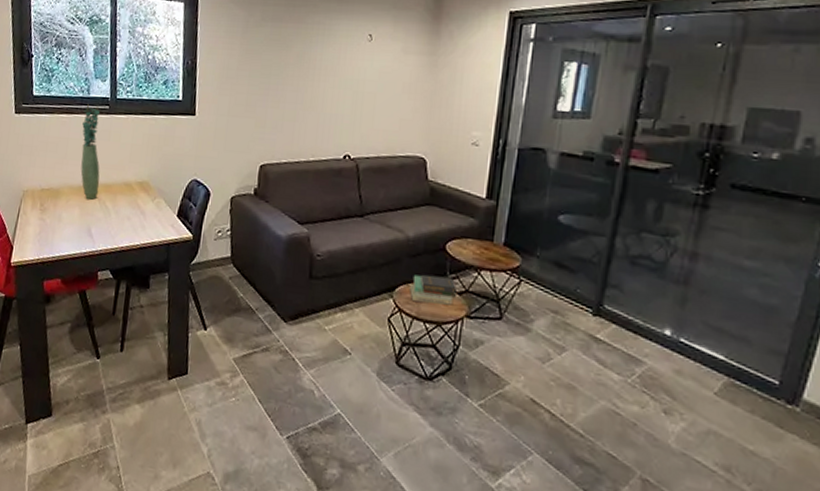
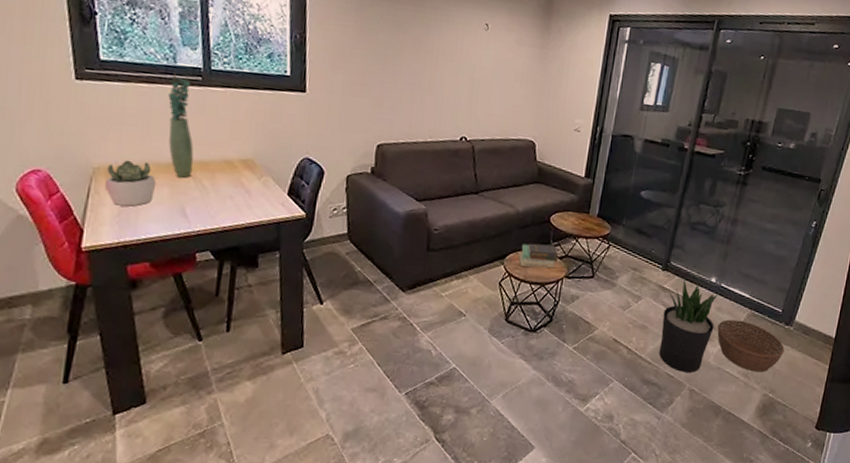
succulent plant: none [31,183,70,227] -> present [105,160,157,207]
planter: none [594,329,676,456] -> present [659,279,718,373]
basket: none [678,387,788,469] -> present [717,319,785,373]

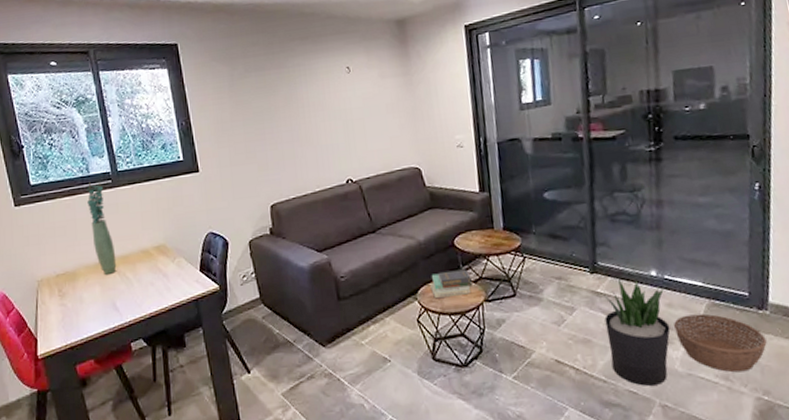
succulent plant: present [105,160,157,207] -> none [48,266,89,312]

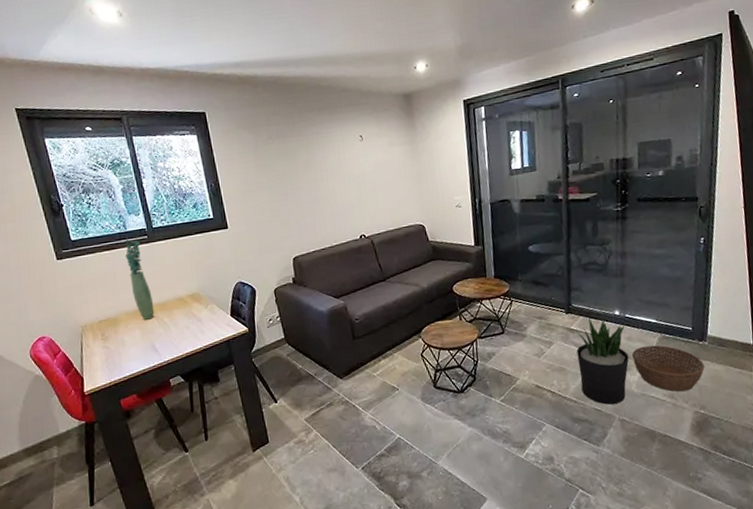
books: present [430,269,472,299] -> none [432,311,468,337]

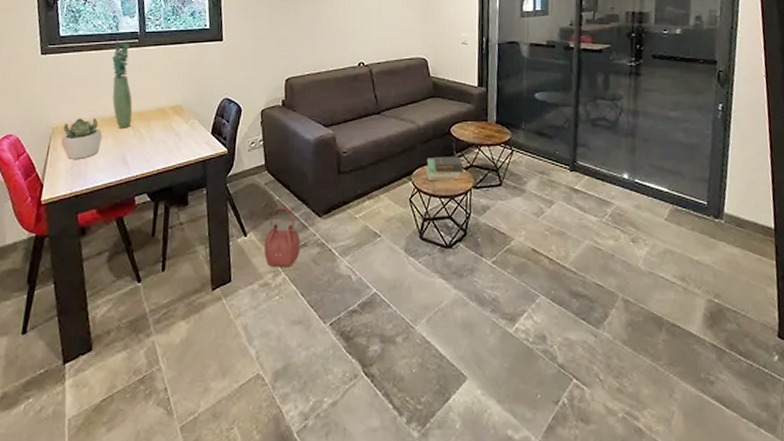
succulent plant: none [91,313,130,353] -> present [61,118,103,160]
handbag: none [294,373,328,426] -> present [264,206,301,268]
books: none [432,311,468,337] -> present [425,156,463,182]
planter: present [576,317,629,405] -> none [579,178,637,280]
basket: present [632,345,705,392] -> none [640,217,721,275]

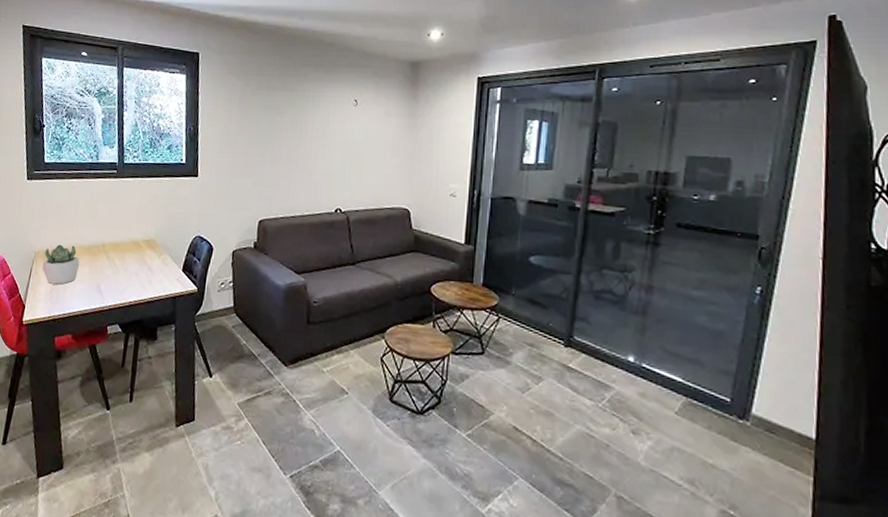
vase: present [112,38,133,128] -> none [90,168,109,258]
handbag: present [264,206,301,268] -> none [228,350,265,414]
books: present [425,156,463,182] -> none [400,315,442,343]

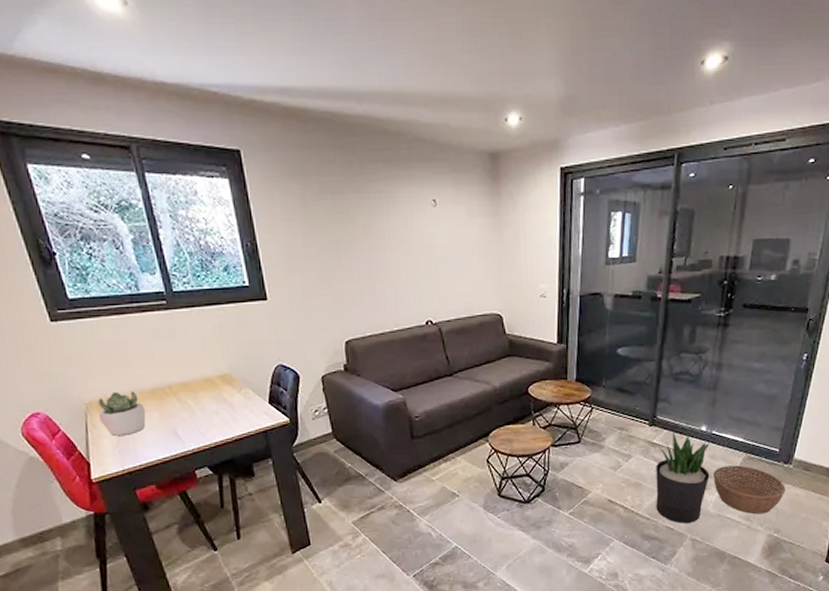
planter: none [571,357,639,474] -> present [656,432,710,523]
basket: none [644,408,742,481] -> present [714,465,786,515]

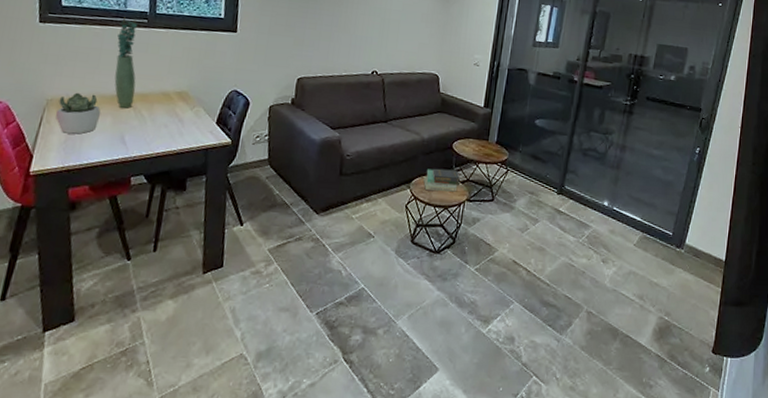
vase: none [137,300,177,401] -> present [114,16,137,109]
books: none [502,416,541,442] -> present [423,168,460,192]
planter: present [656,432,710,523] -> none [557,203,611,295]
basket: present [714,465,786,515] -> none [611,242,677,295]

